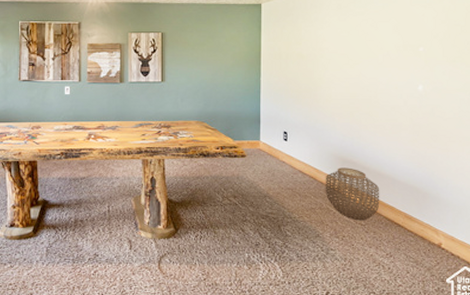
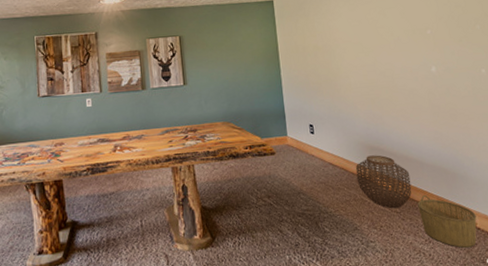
basket: none [384,210,443,265] -> present [417,194,477,248]

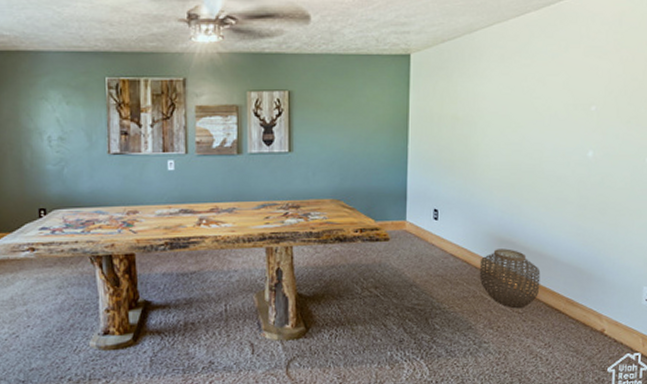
basket: present [417,194,477,248] -> none [543,295,606,354]

